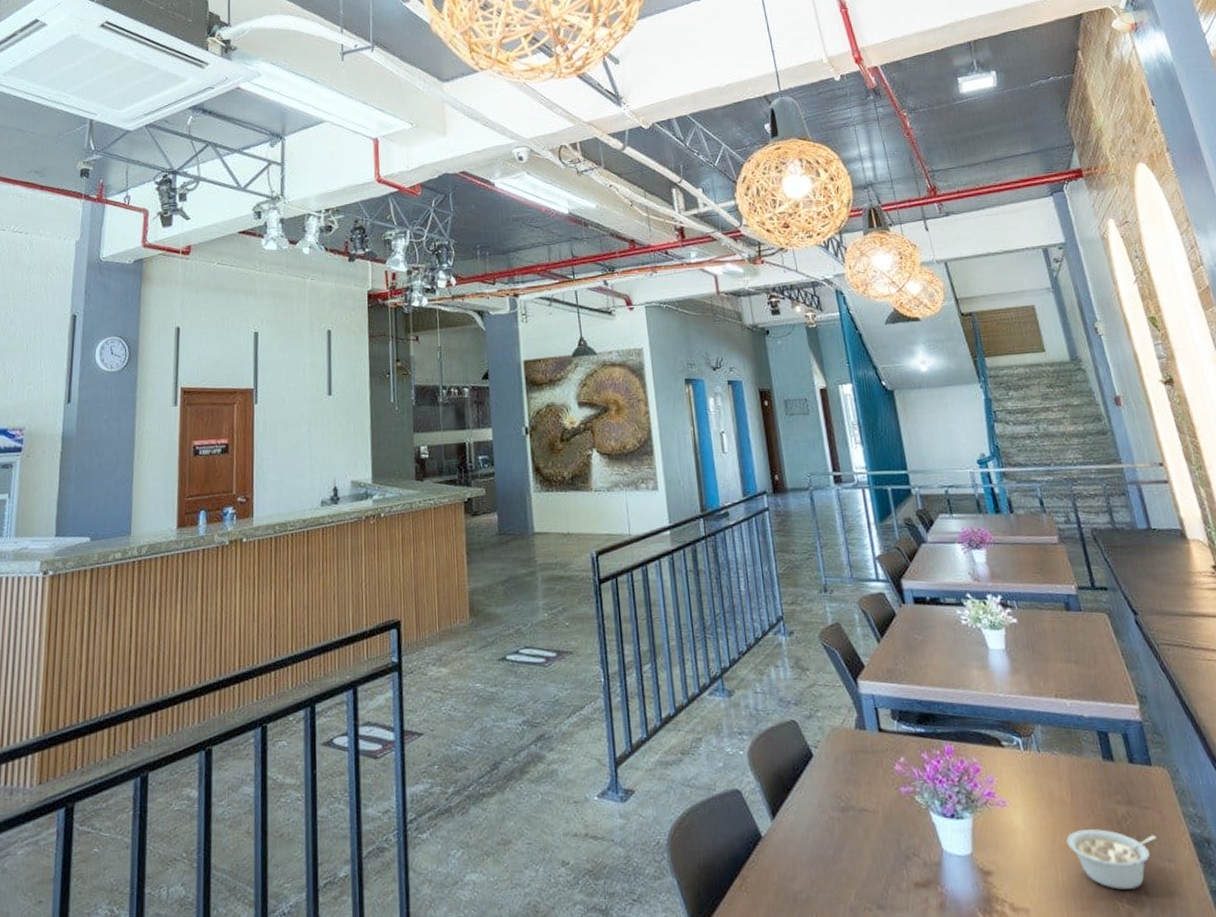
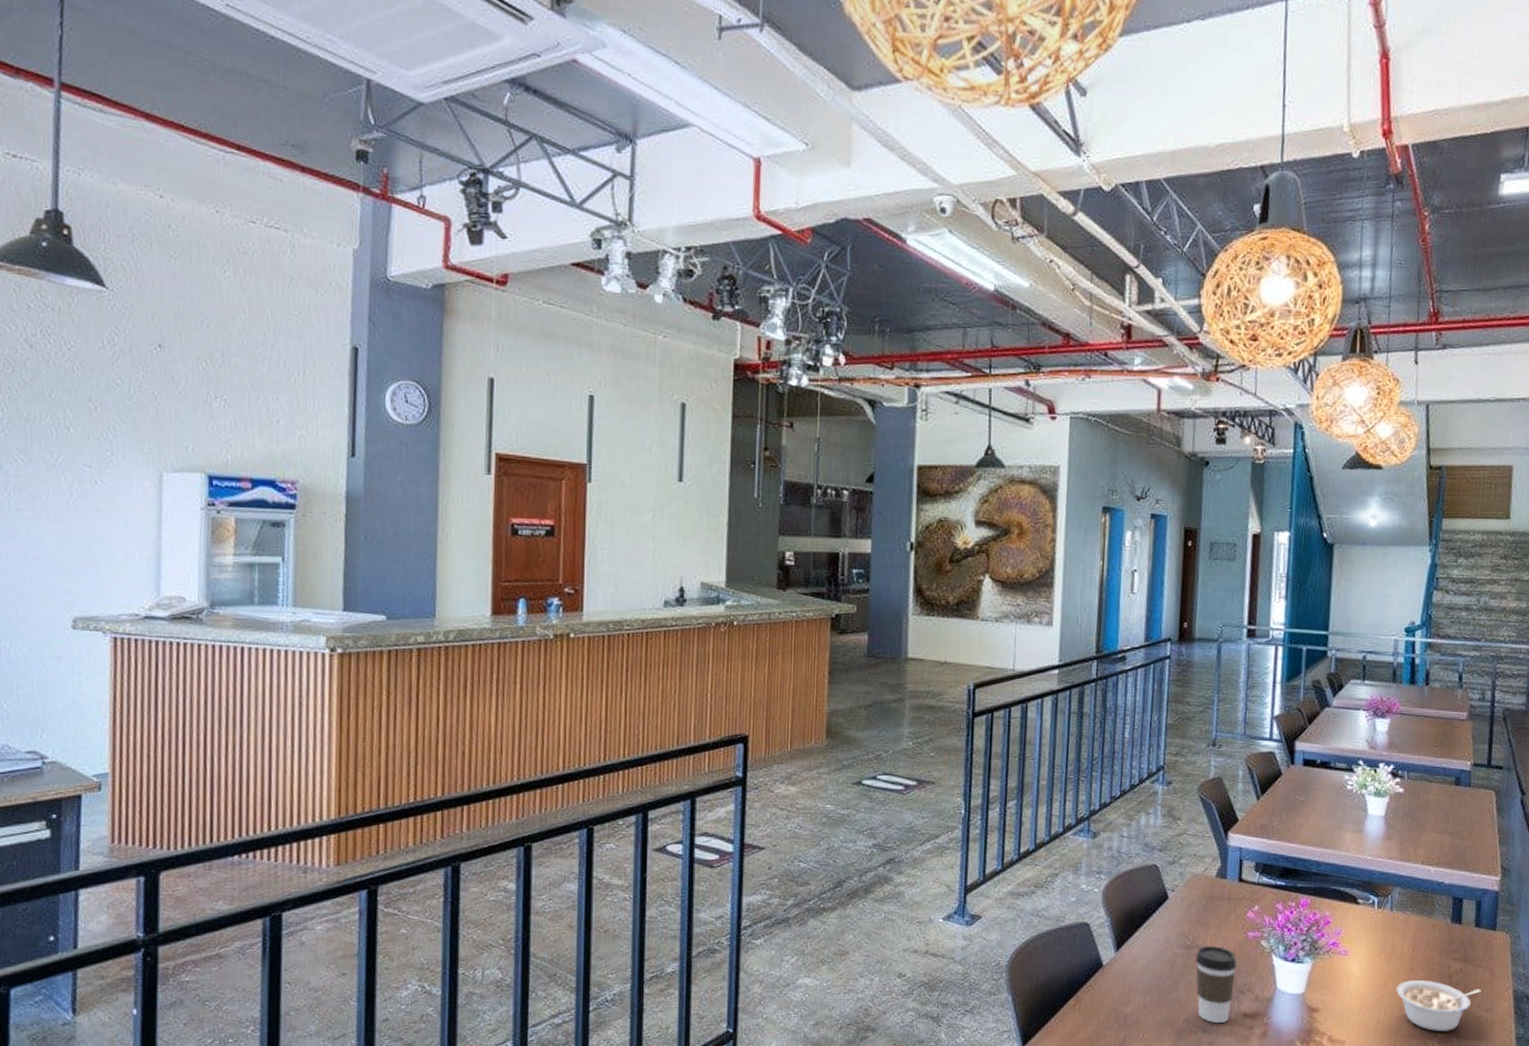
coffee cup: none [853,806,901,897] -> present [1195,946,1237,1024]

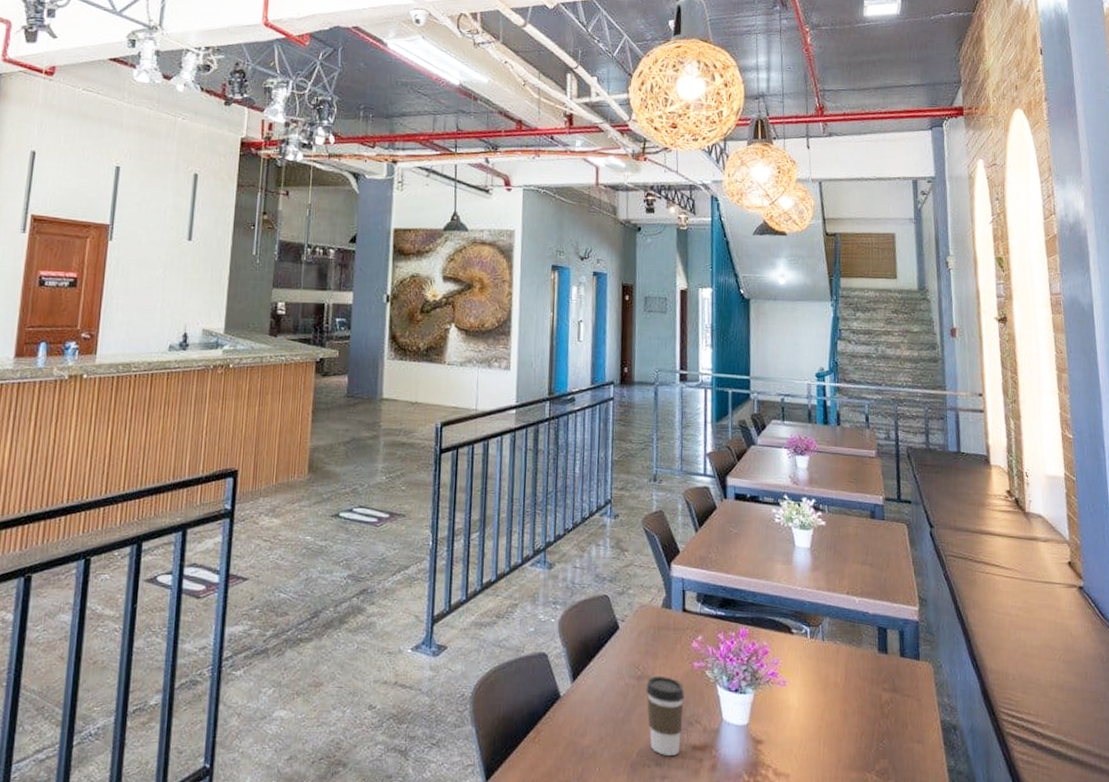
legume: present [1396,980,1481,1031] -> none [833,711,911,763]

